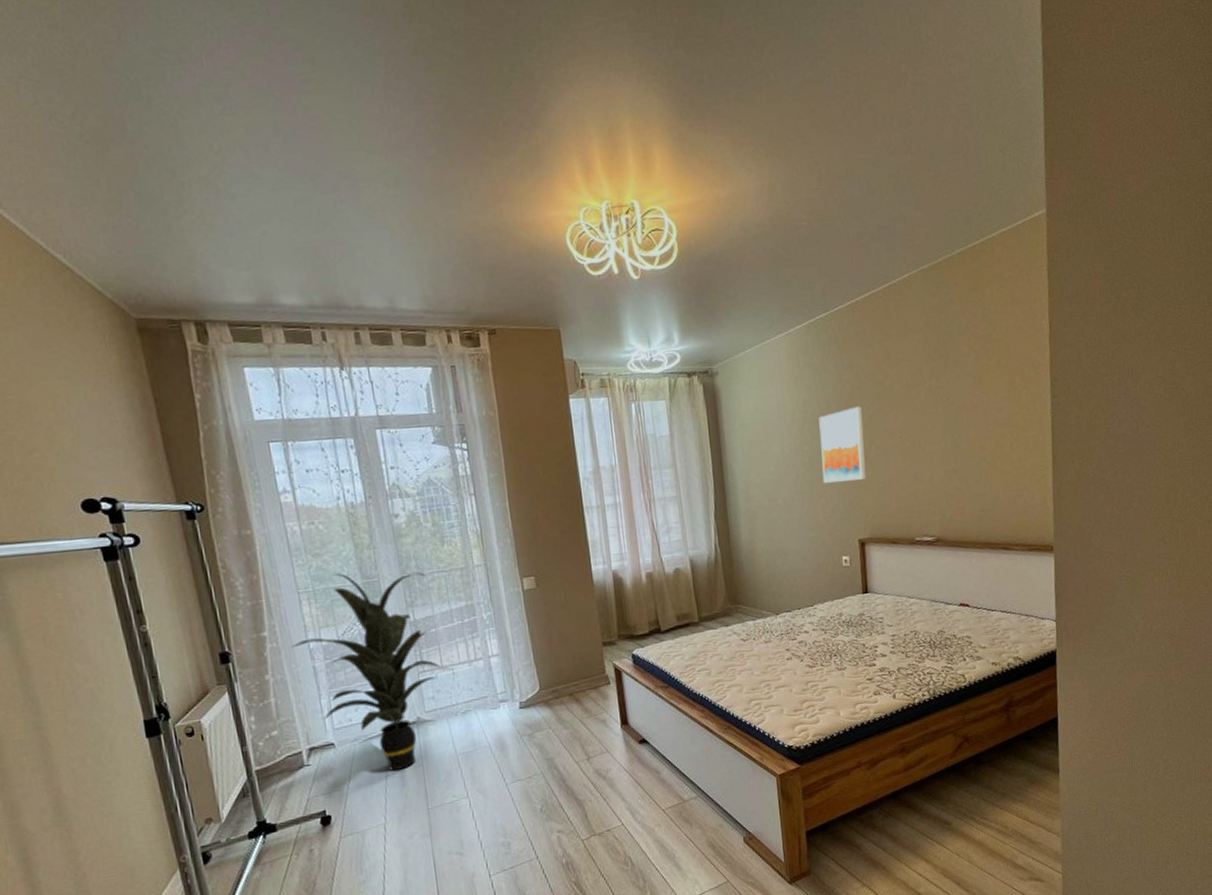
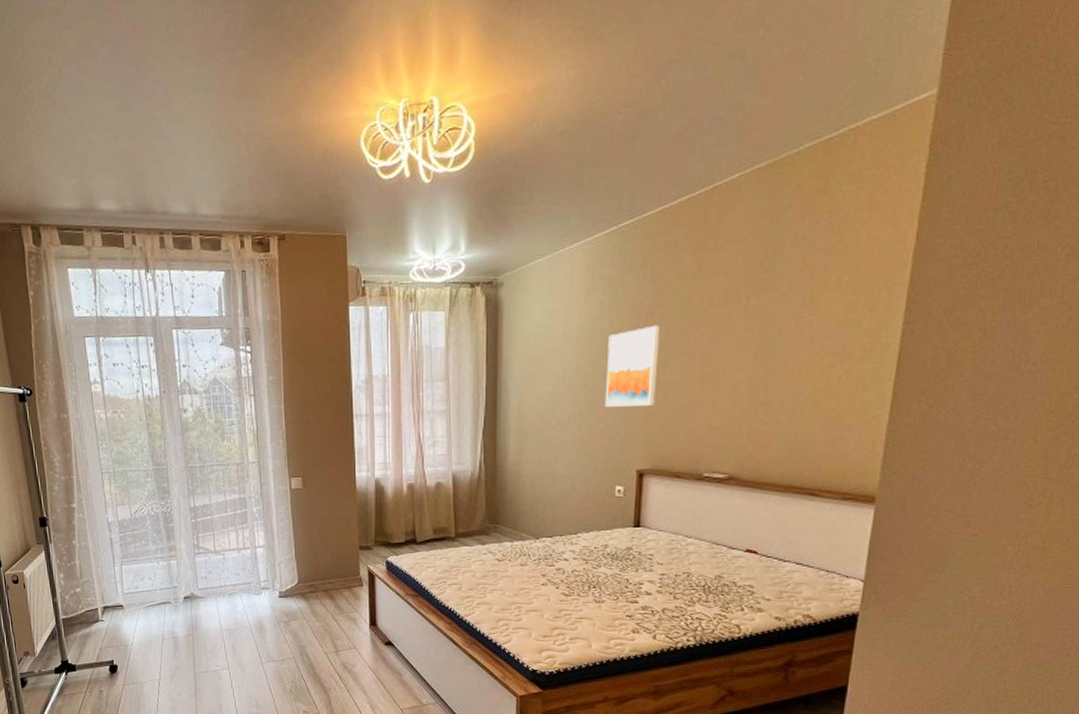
indoor plant: present [292,571,443,772] -> none [95,459,215,637]

